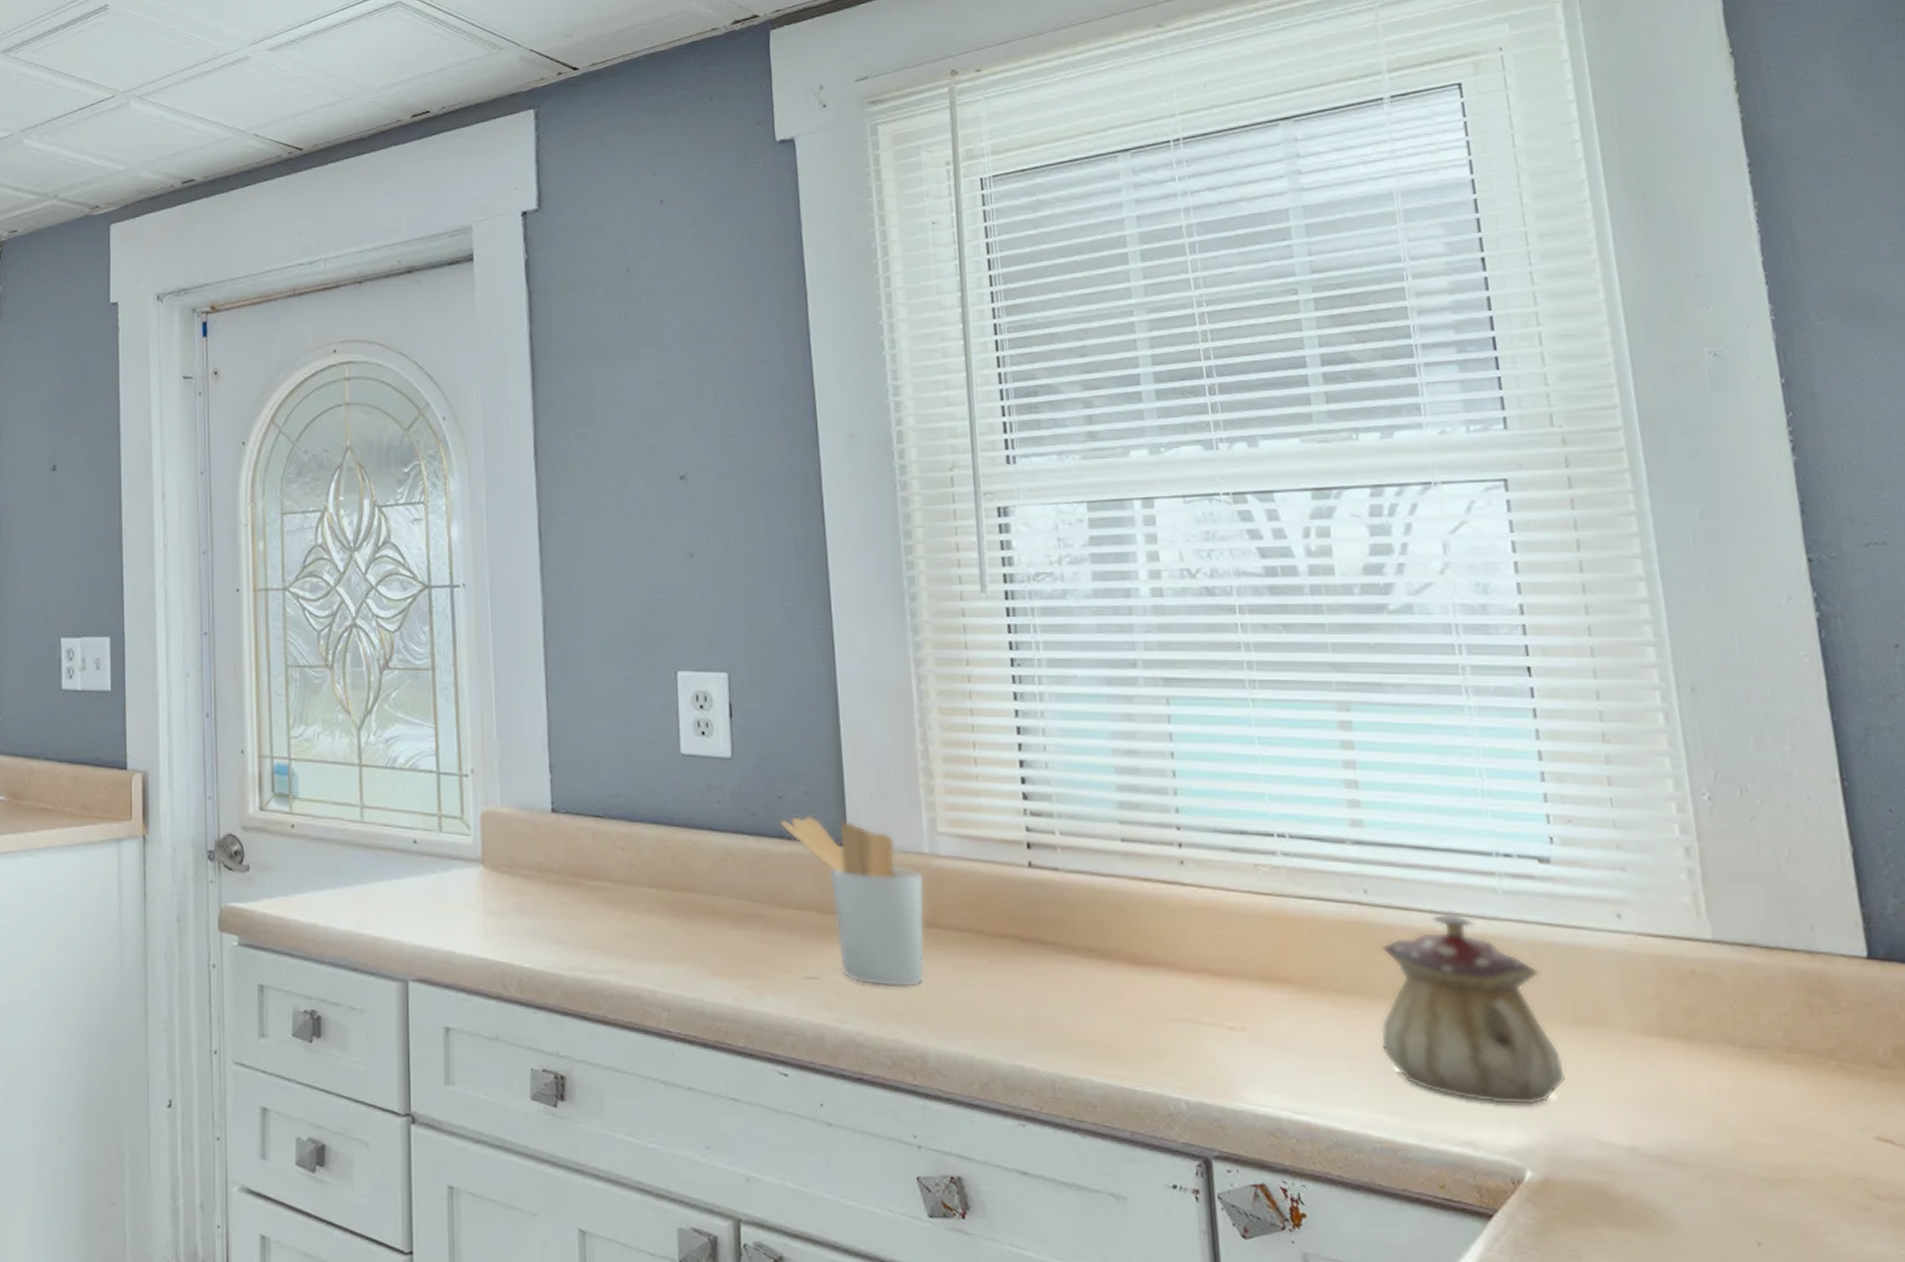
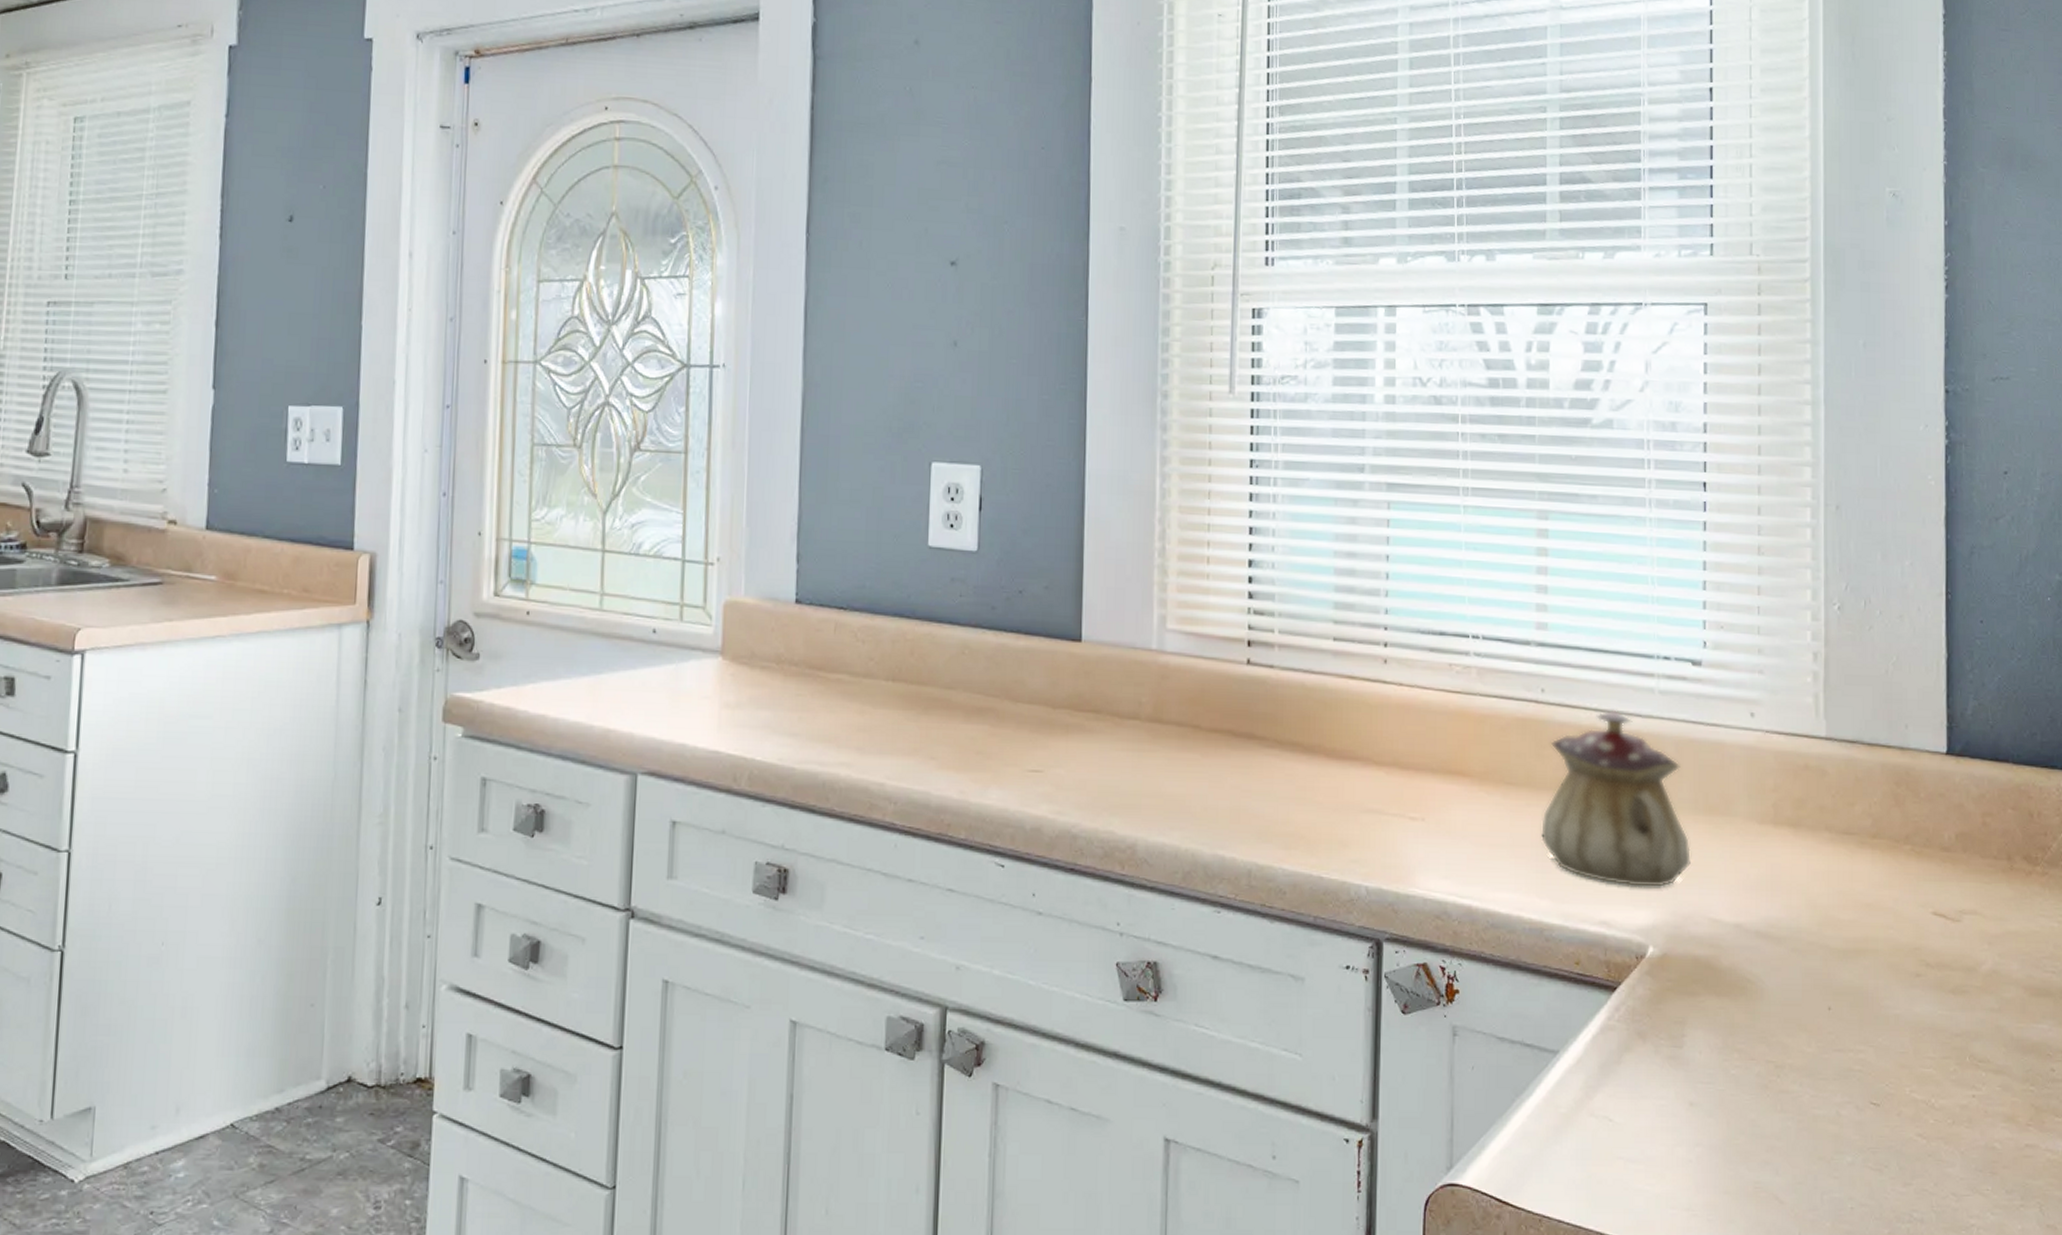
utensil holder: present [780,815,926,989] -> none [1018,610,1149,781]

